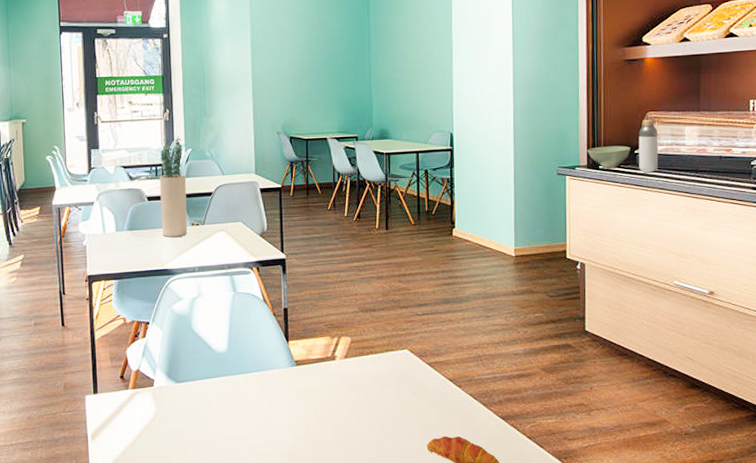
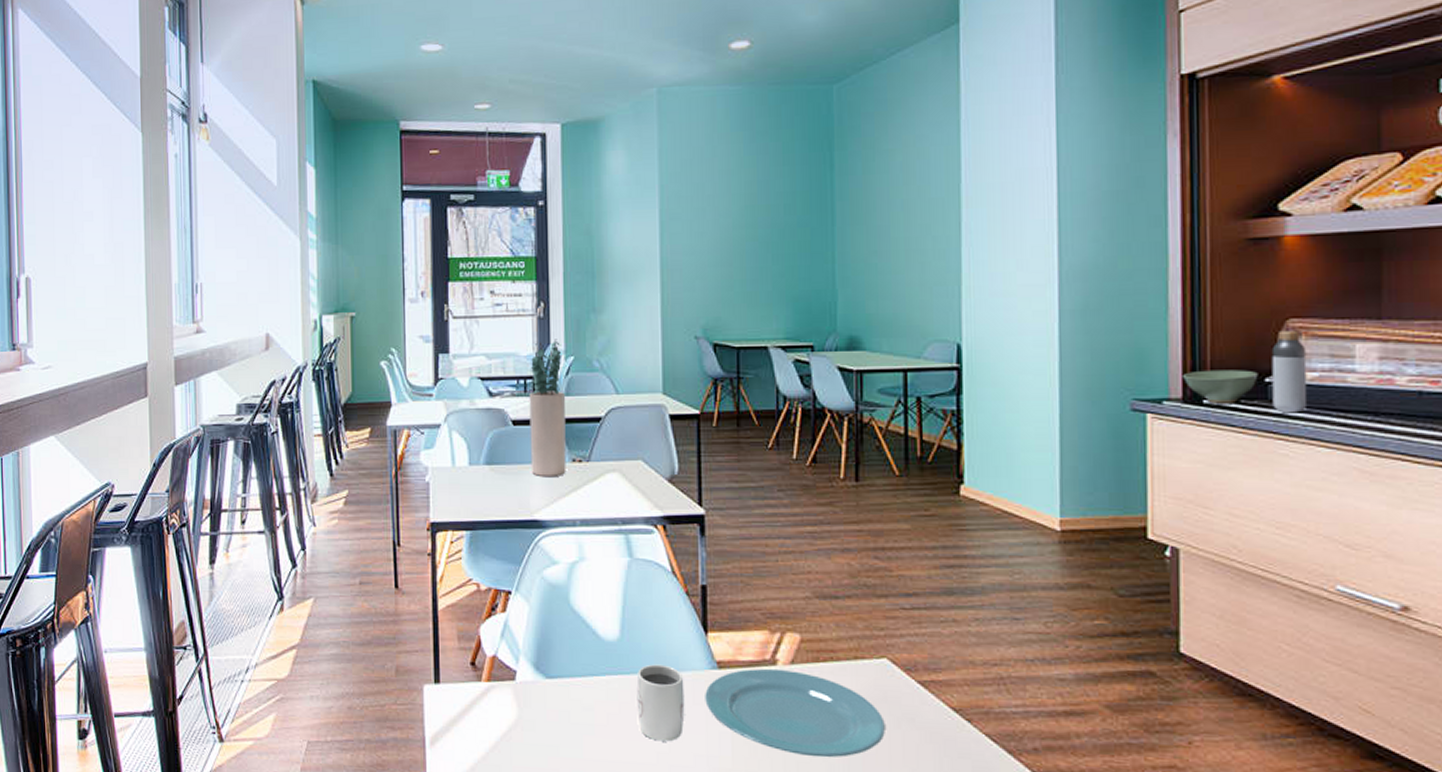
mug: none [240,366,274,420] -> present [636,664,685,742]
plate: none [287,362,407,421] -> present [705,668,885,758]

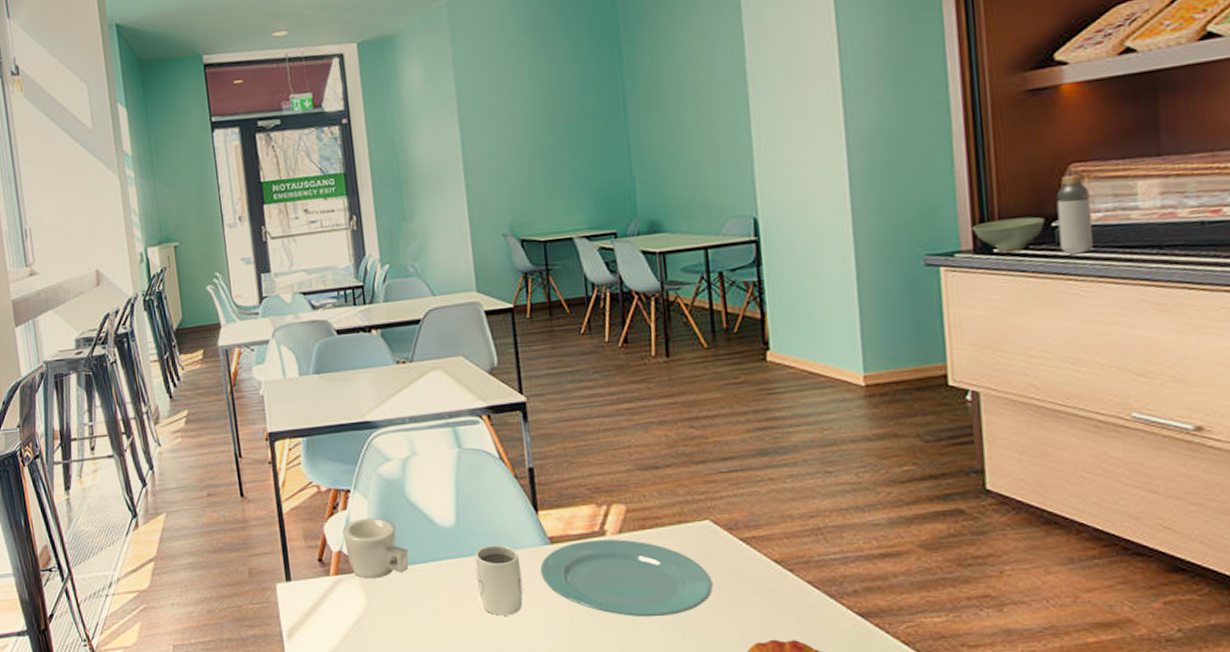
cup: none [499,623,566,689] -> present [342,517,409,579]
vase: present [529,339,566,476] -> none [349,249,392,380]

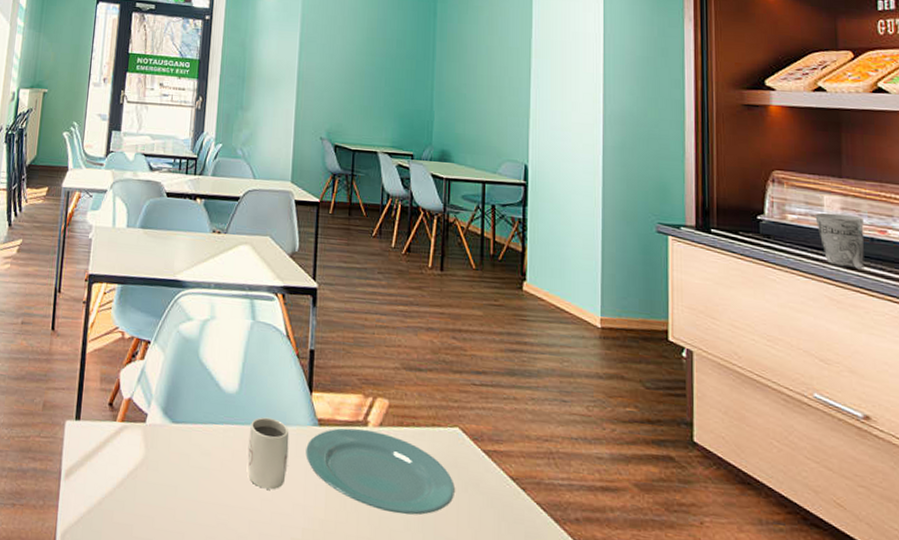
cup: present [342,517,409,579] -> none [136,370,191,432]
bowl: present [971,217,1045,252] -> none [695,205,752,234]
bottle: present [1056,174,1094,254] -> none [762,179,789,247]
cup: none [1126,198,1193,264] -> present [815,212,865,269]

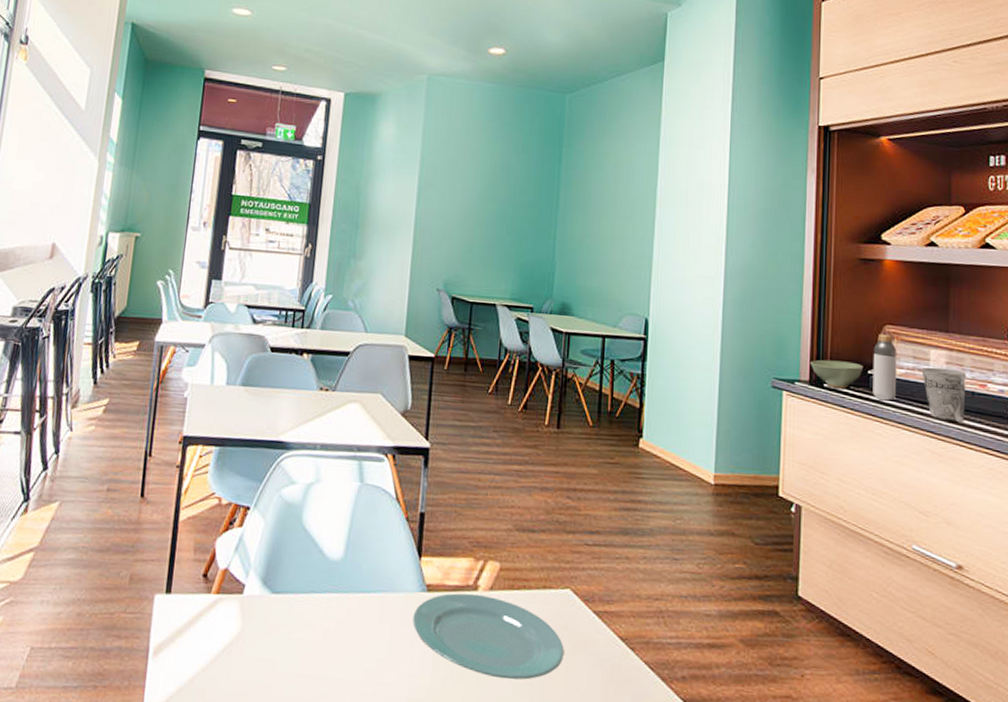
mug: present [247,417,290,490] -> none [351,584,397,660]
bowl: none [695,205,752,234] -> present [810,359,863,389]
bottle: none [762,179,789,247] -> present [873,333,897,401]

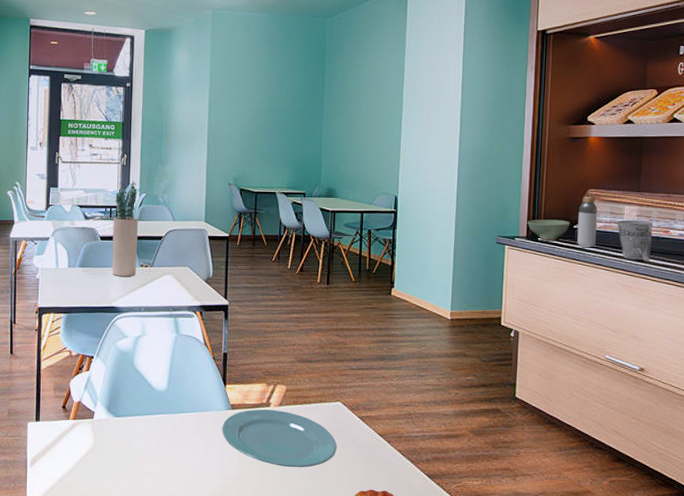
vase: none [282,278,322,402] -> present [112,181,138,277]

